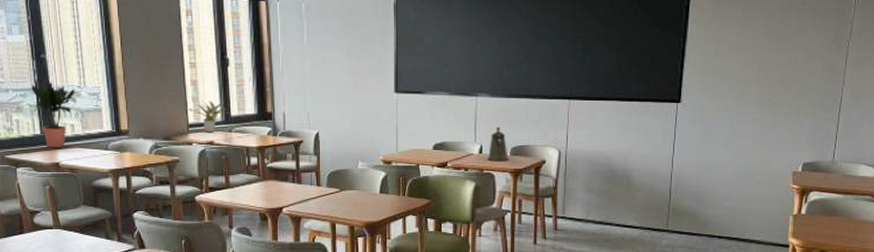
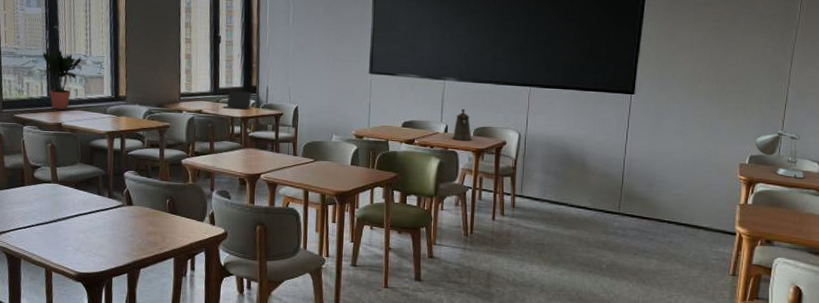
potted plant: present [188,101,230,133] -> none [181,73,219,102]
laptop: none [237,118,268,140] -> present [223,90,252,111]
desk lamp: none [808,134,861,185] -> present [755,130,805,179]

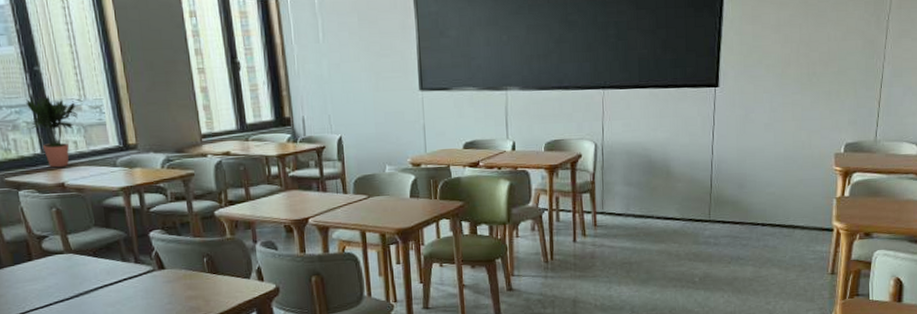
laptop: present [223,90,252,111] -> none [254,124,287,147]
coffee pot: present [453,108,472,141] -> none [522,121,543,159]
desk lamp: present [755,130,805,179] -> none [850,112,904,164]

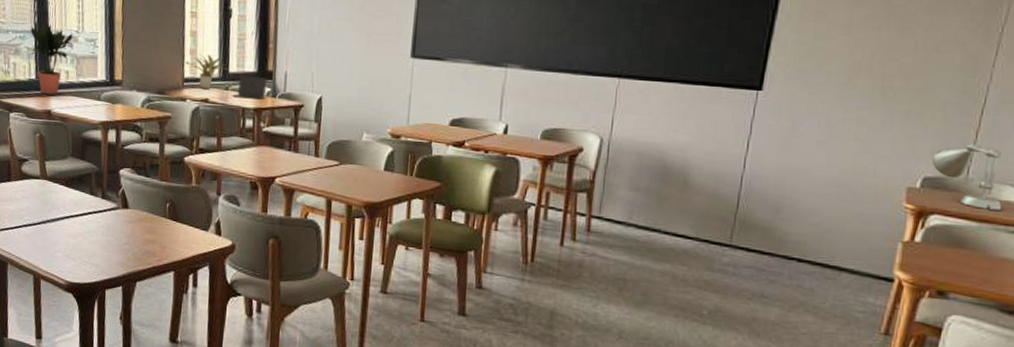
potted plant: none [200,108,246,143] -> present [185,54,229,89]
laptop: none [254,124,287,147] -> present [233,76,268,101]
desk lamp: none [850,112,904,164] -> present [932,144,1004,212]

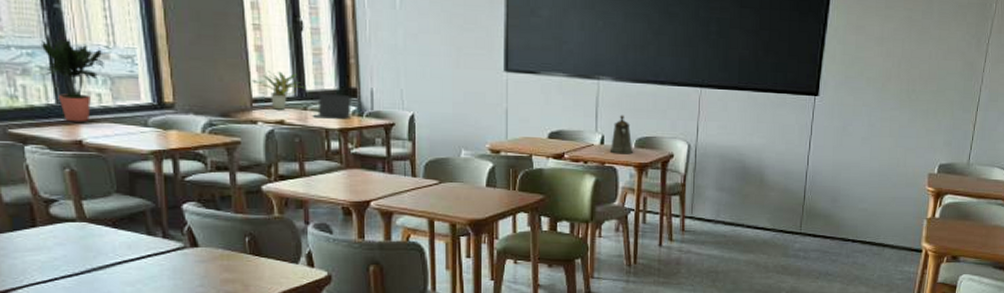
coffee pot: none [514,104,538,146] -> present [611,115,633,155]
desk lamp: present [932,144,1004,212] -> none [945,135,994,189]

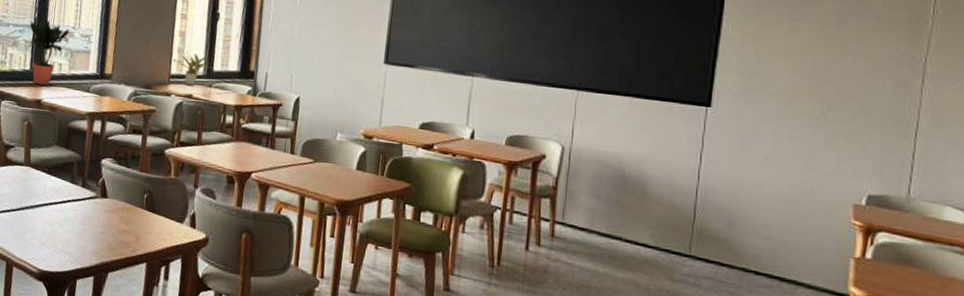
laptop: present [313,94,352,120] -> none [215,74,249,98]
coffee pot: present [611,115,633,155] -> none [480,111,503,152]

